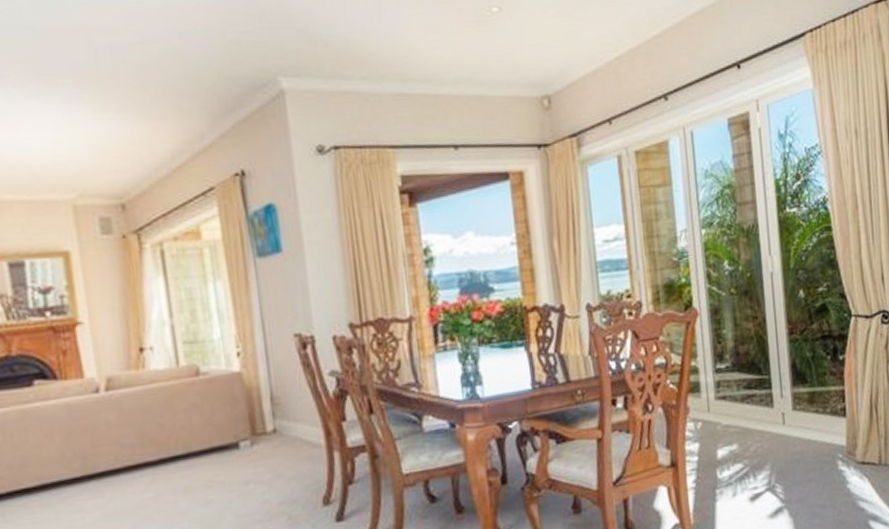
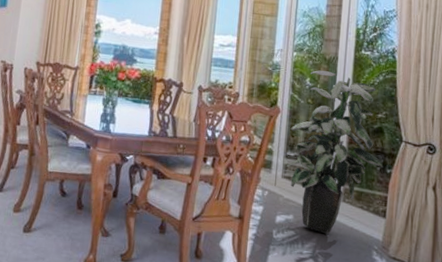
indoor plant: none [716,245,834,457] -> present [286,70,384,235]

